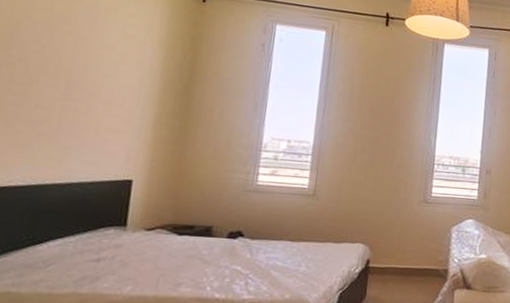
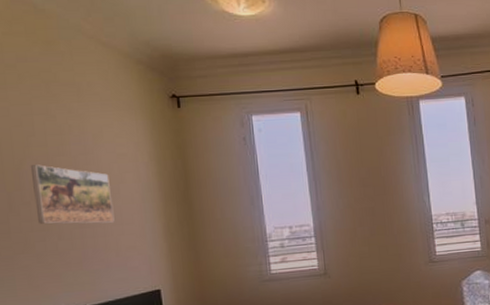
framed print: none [18,26,111,101] -> present [30,164,115,224]

